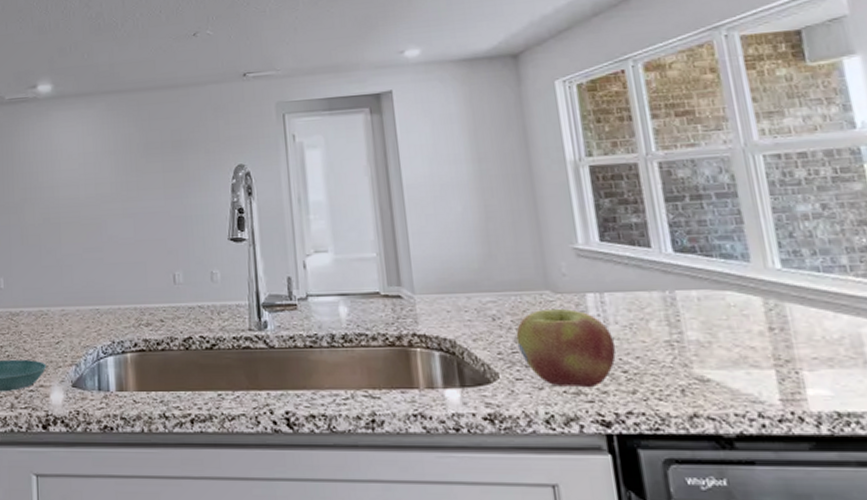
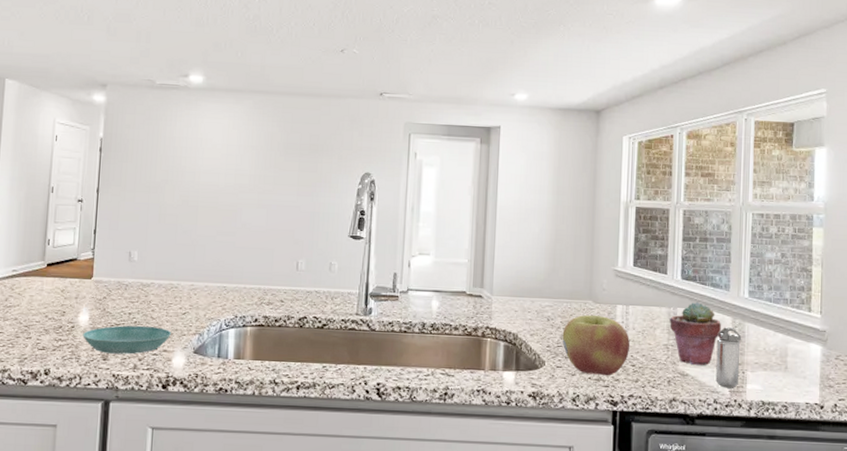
potted succulent: none [666,280,749,366] -> present [669,301,721,365]
shaker: none [744,311,792,396] -> present [716,327,742,388]

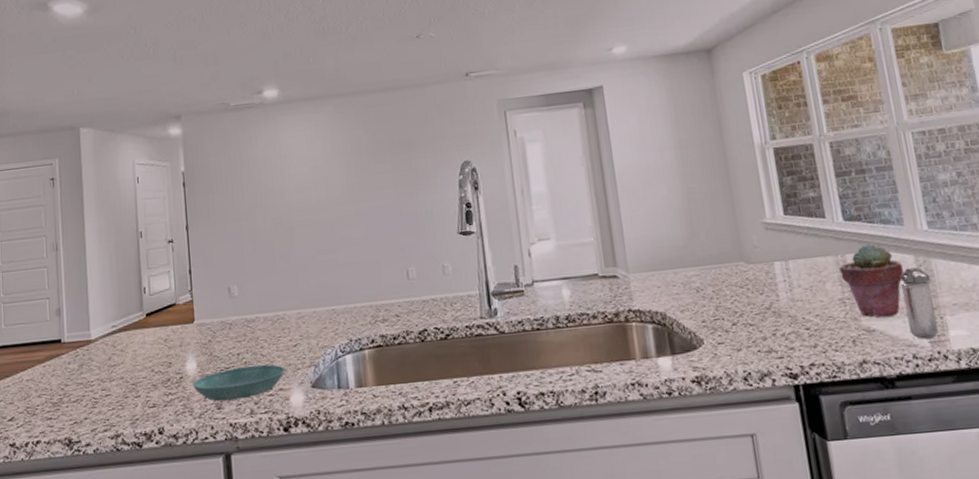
apple: present [562,314,630,376] -> none [717,276,800,347]

